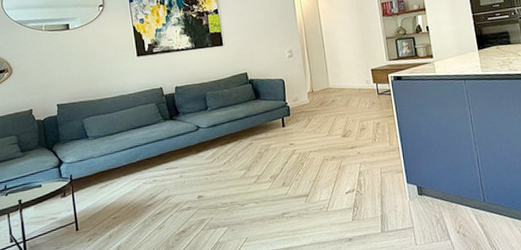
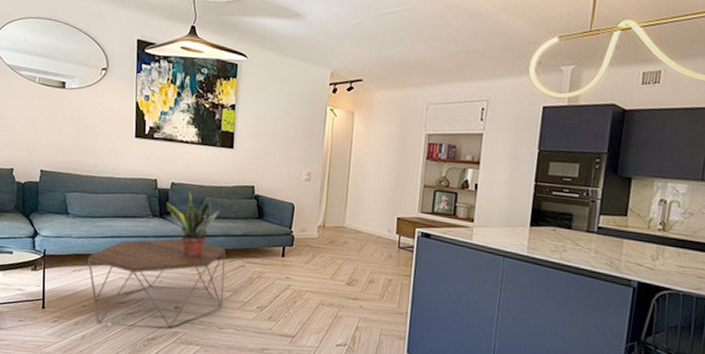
coffee table: none [111,131,241,231] -> present [87,238,226,329]
potted plant: none [174,90,221,148] -> present [166,190,219,257]

